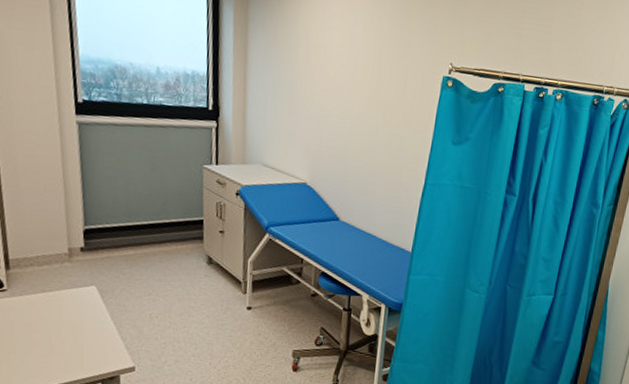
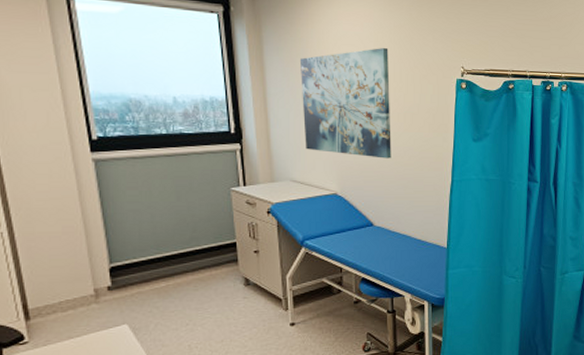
wall art: none [280,35,376,153] -> present [299,48,391,159]

